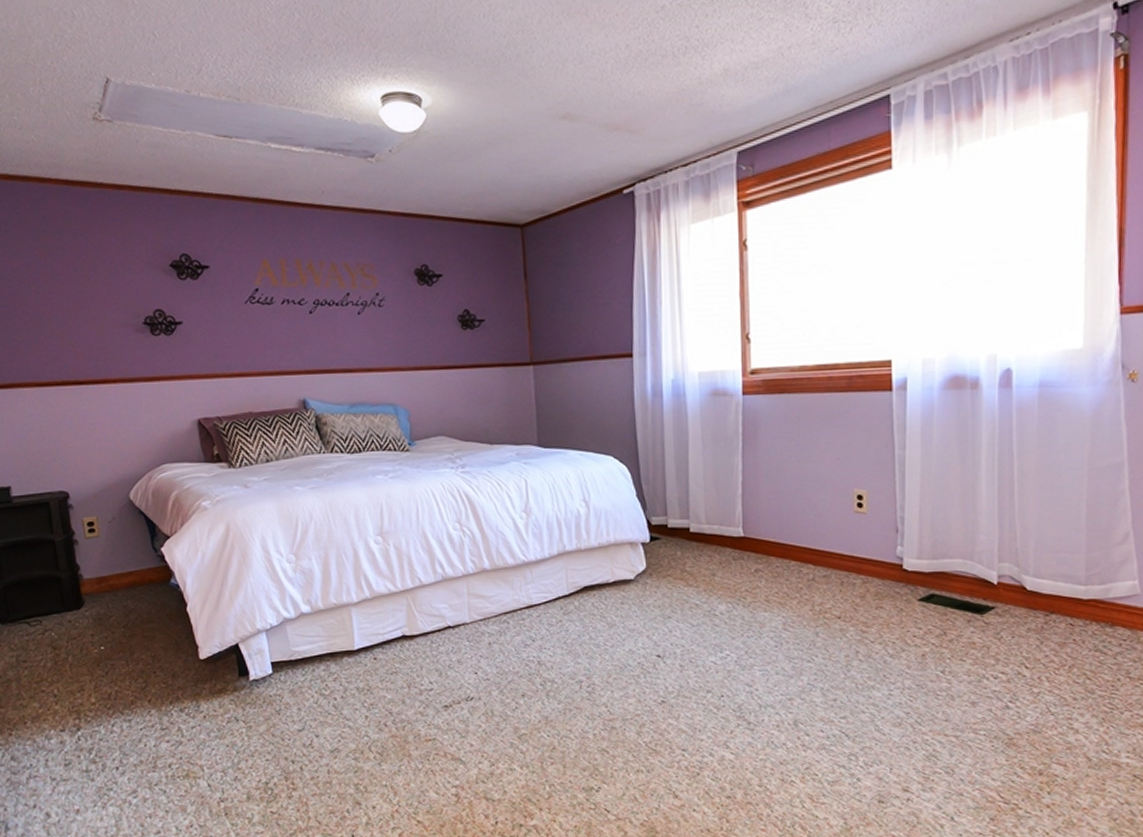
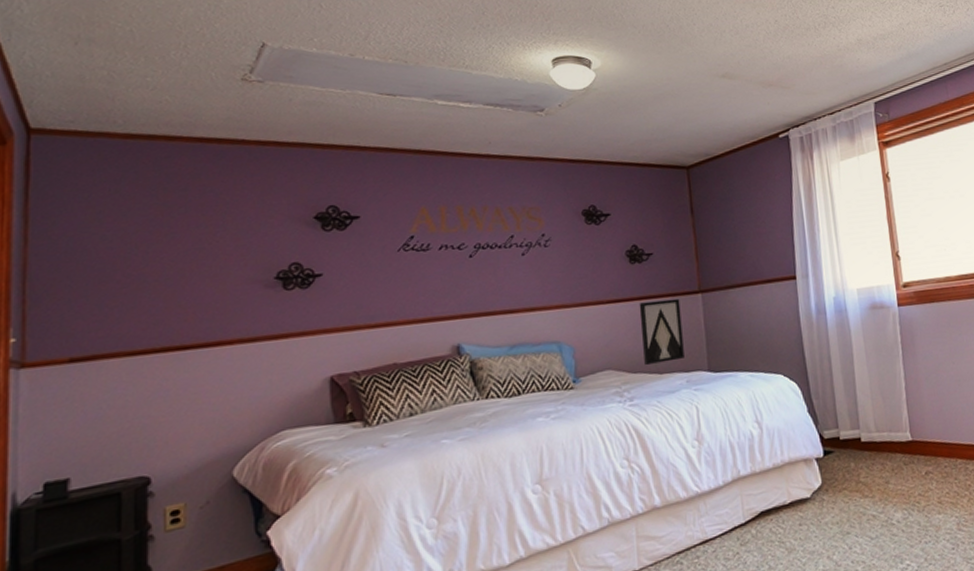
wall art: none [470,369,515,434] -> present [639,298,684,365]

